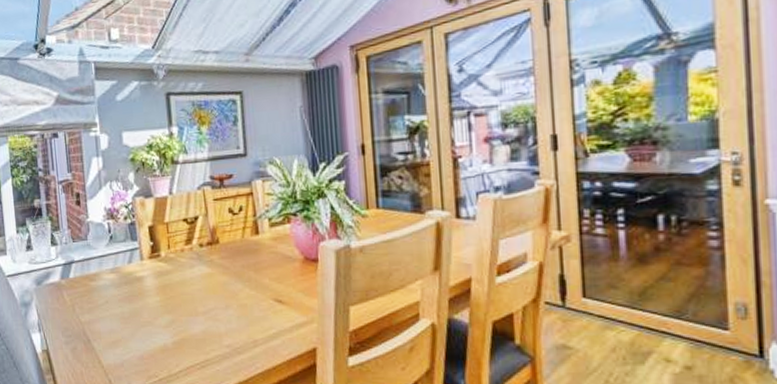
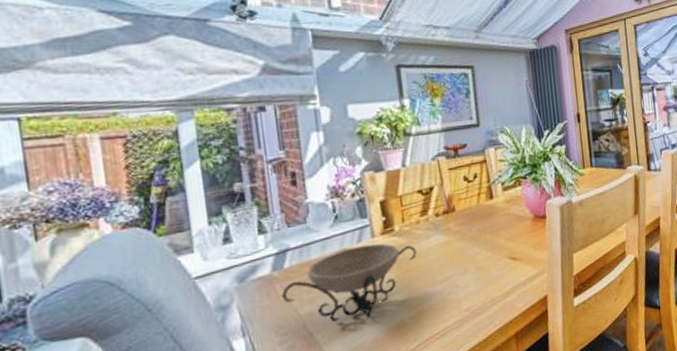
decorative bowl: none [67,266,181,336] -> present [281,243,417,322]

